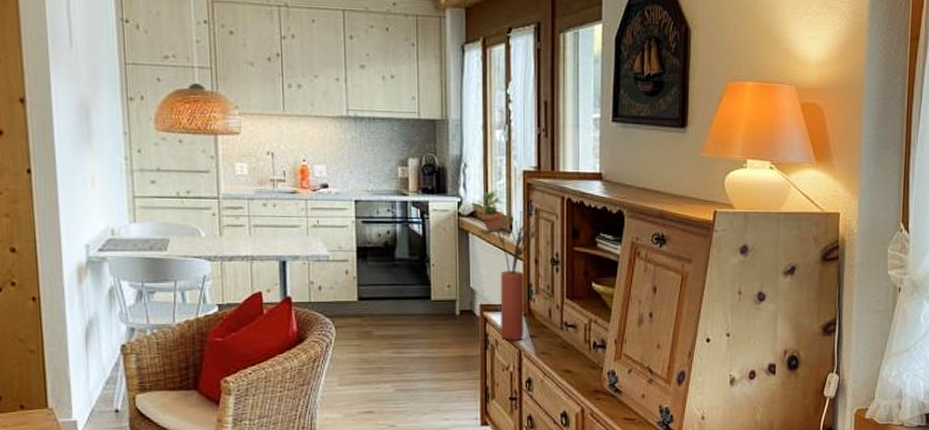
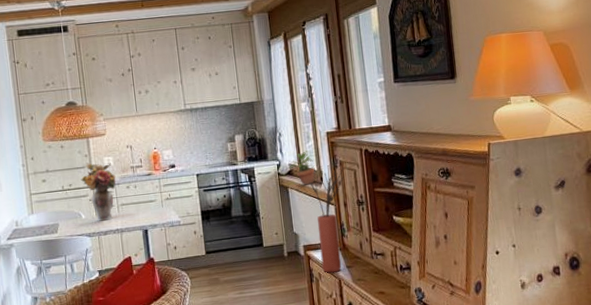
flower arrangement: none [203,166,250,243] -> present [80,162,117,221]

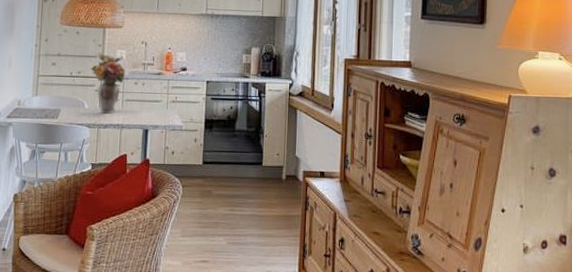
potted plant: present [289,150,315,186] -> none [301,74,328,110]
vase: present [309,165,344,273] -> none [319,92,358,204]

